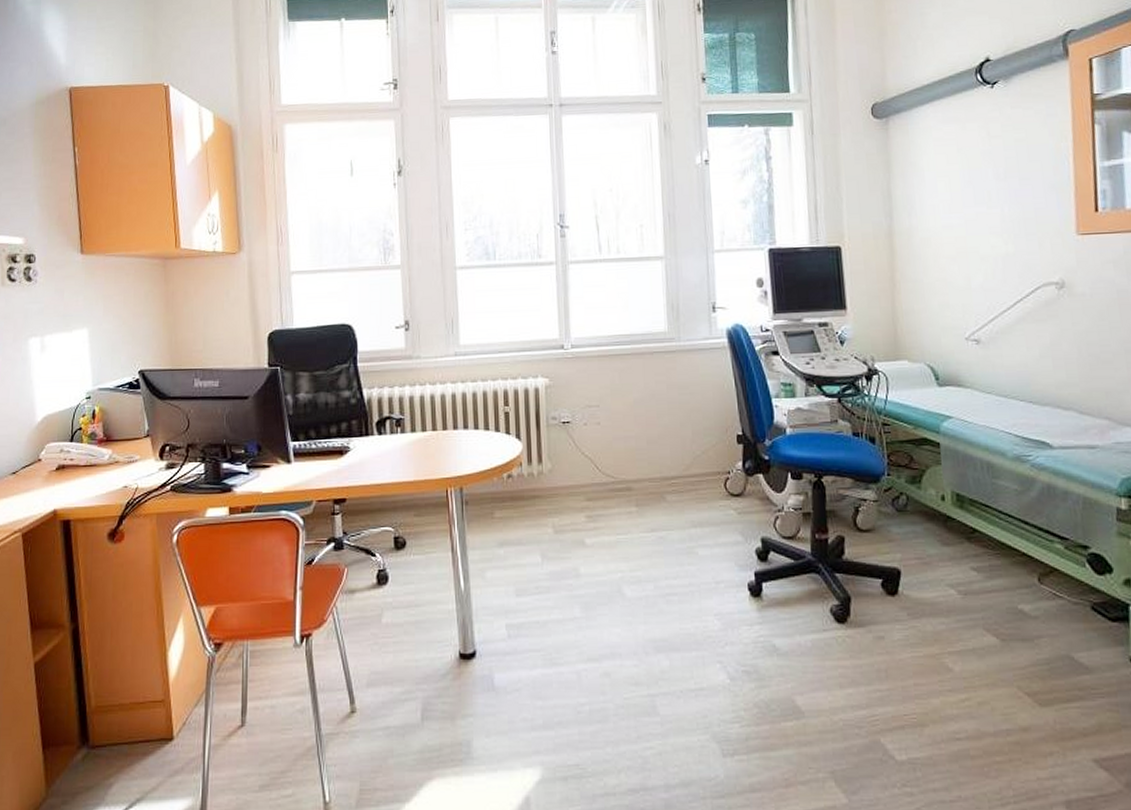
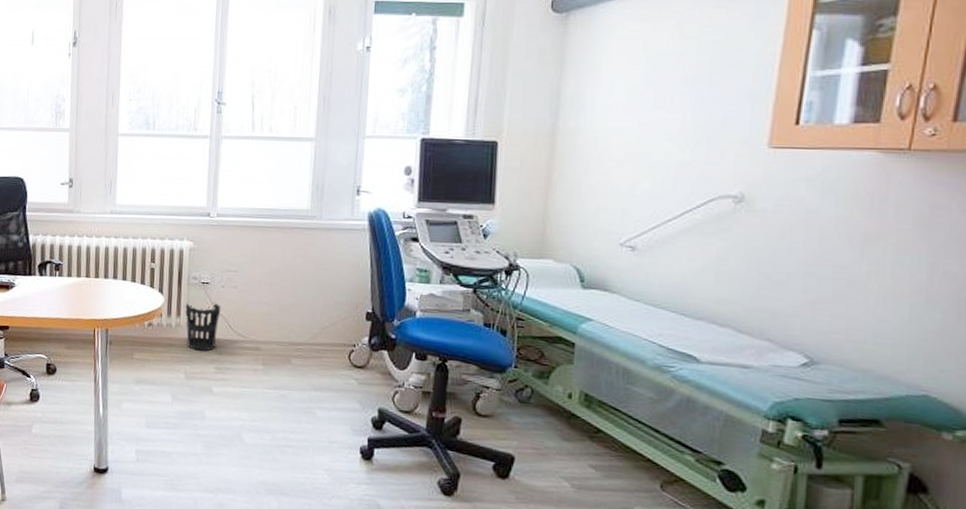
wastebasket: none [545,443,586,499] -> present [184,301,221,351]

